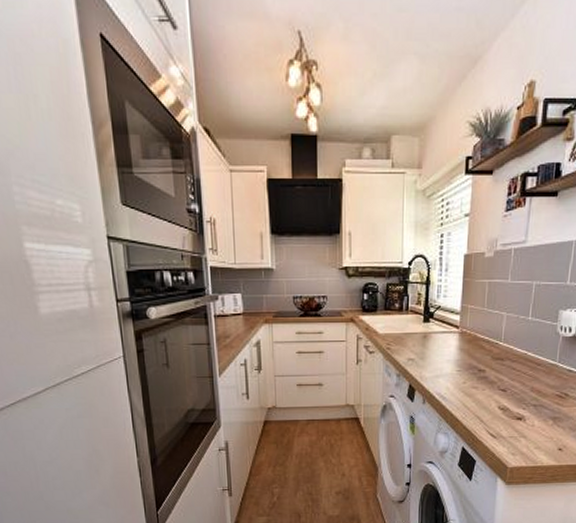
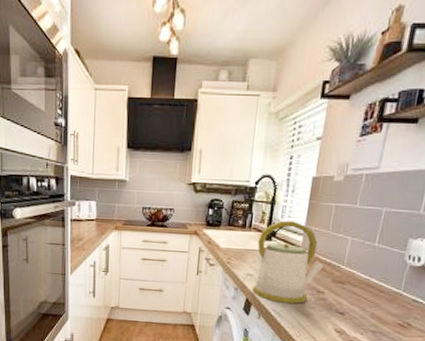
kettle: none [415,300,483,385] -> present [252,220,324,304]

